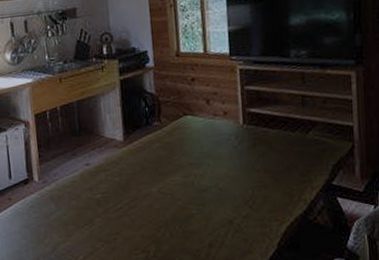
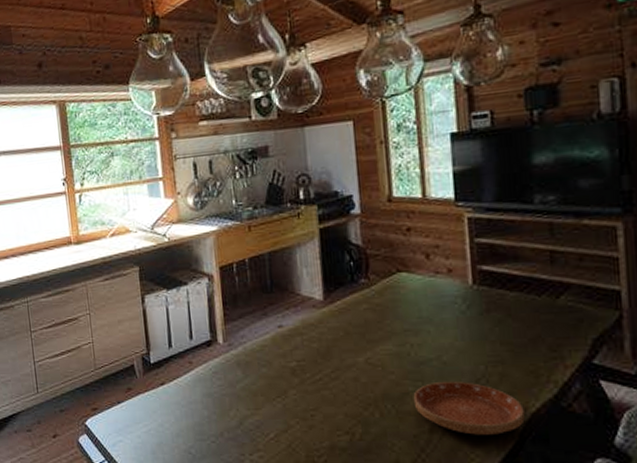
saucer: none [196,204,282,247] -> present [413,382,525,435]

